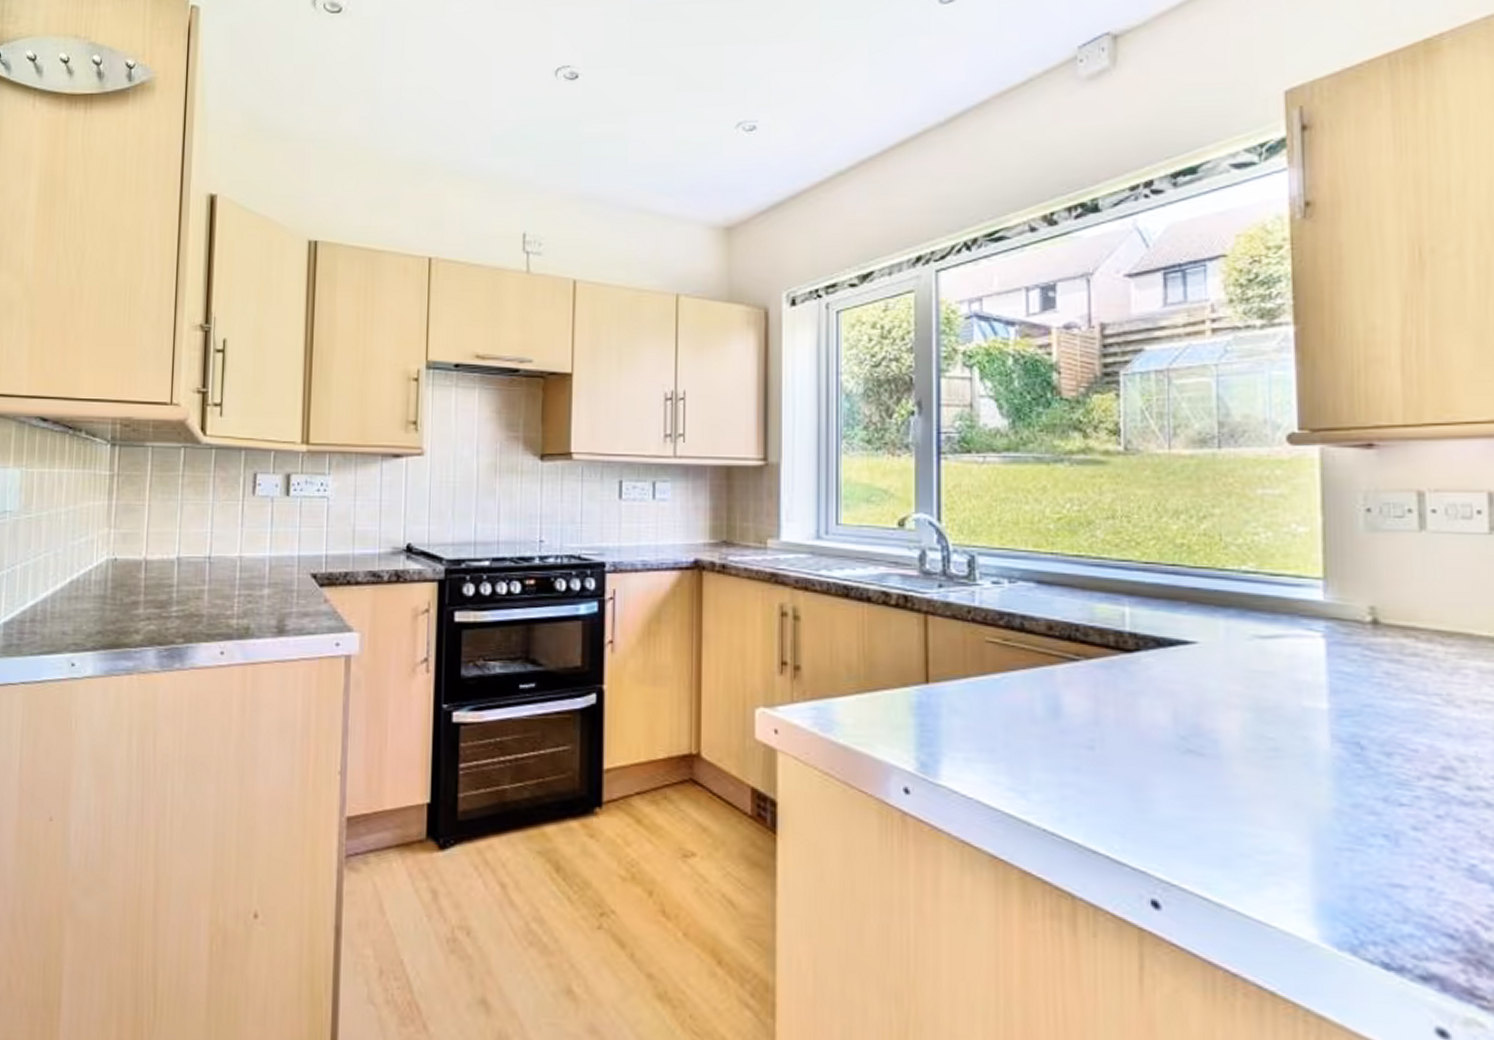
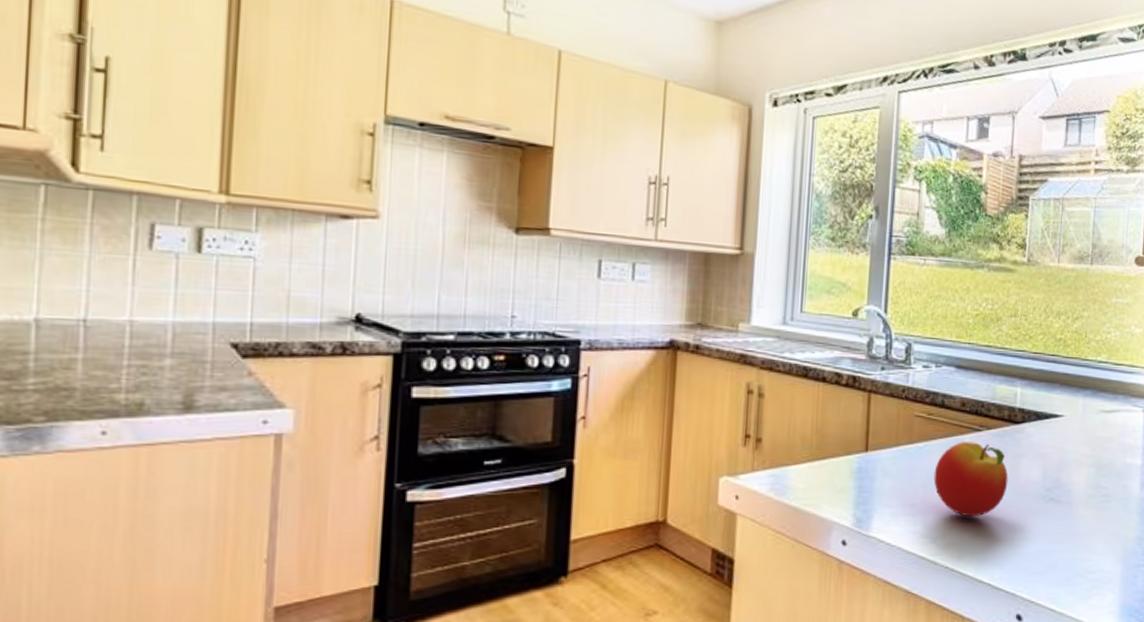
apple: none [1017,674,1122,769] -> present [933,442,1008,517]

